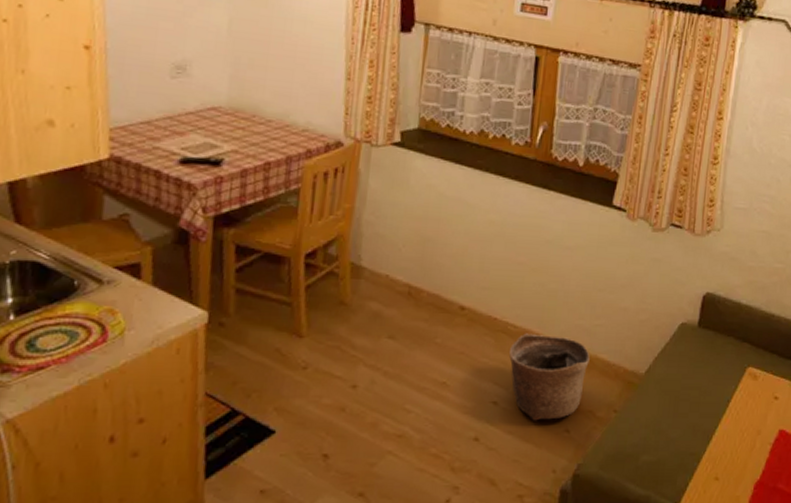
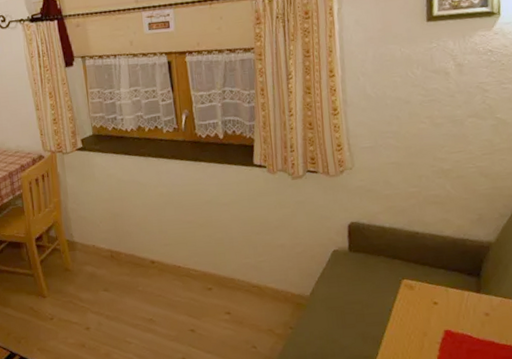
basket: present [508,333,590,421] -> none [195,274,261,342]

